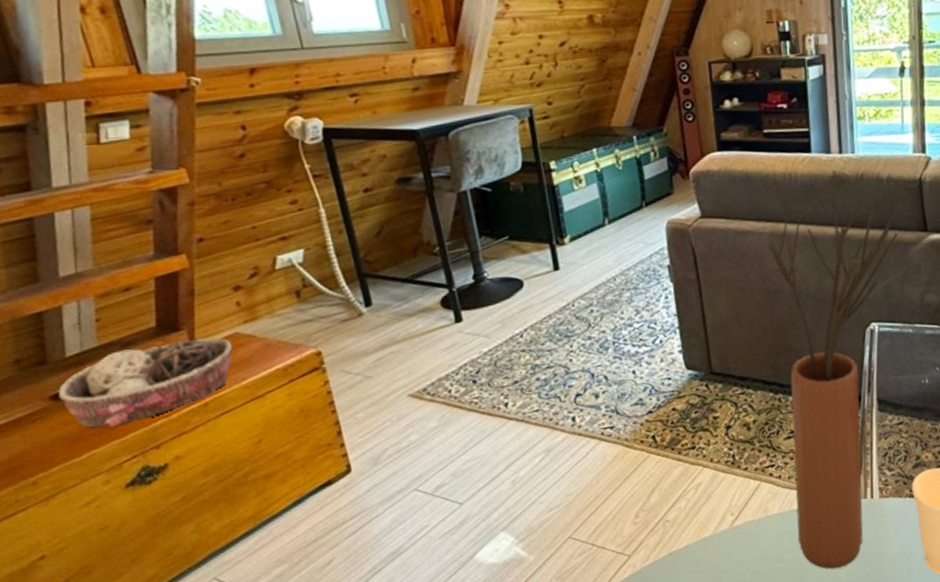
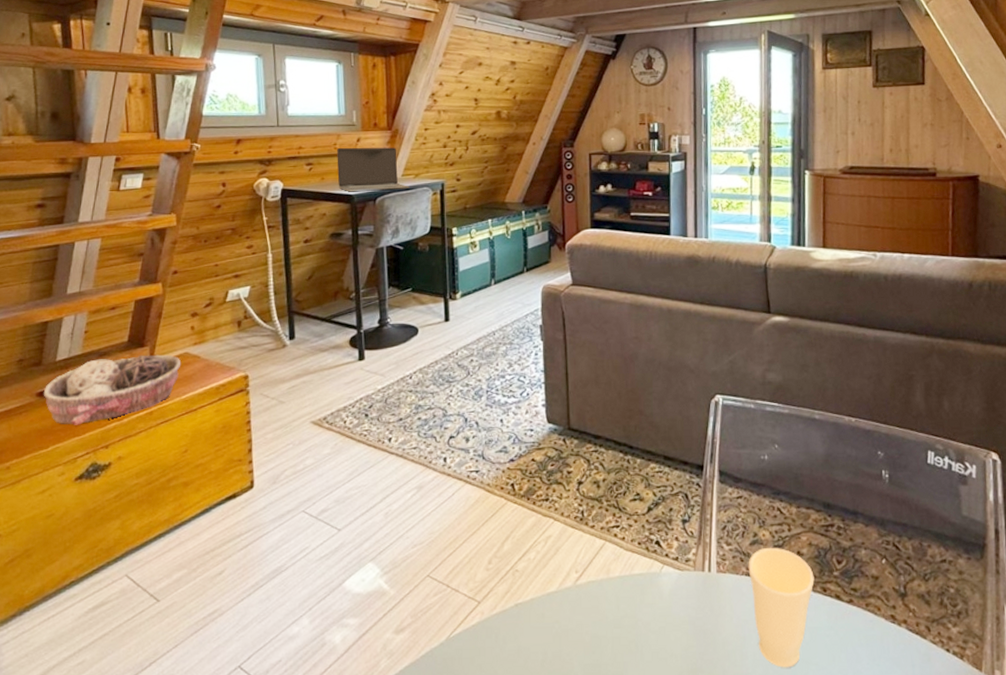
laptop: none [387,68,490,127] -> present [337,147,410,192]
vase: present [768,171,903,569] -> none [628,252,749,643]

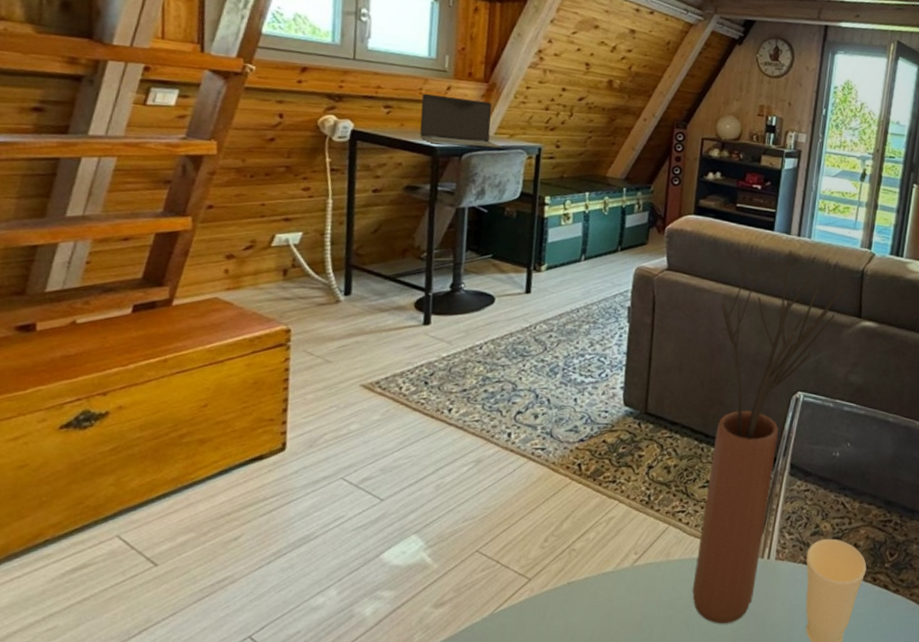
decorative basket: present [43,354,182,425] -> none [24,294,209,367]
vase: none [628,252,749,643] -> present [692,250,845,624]

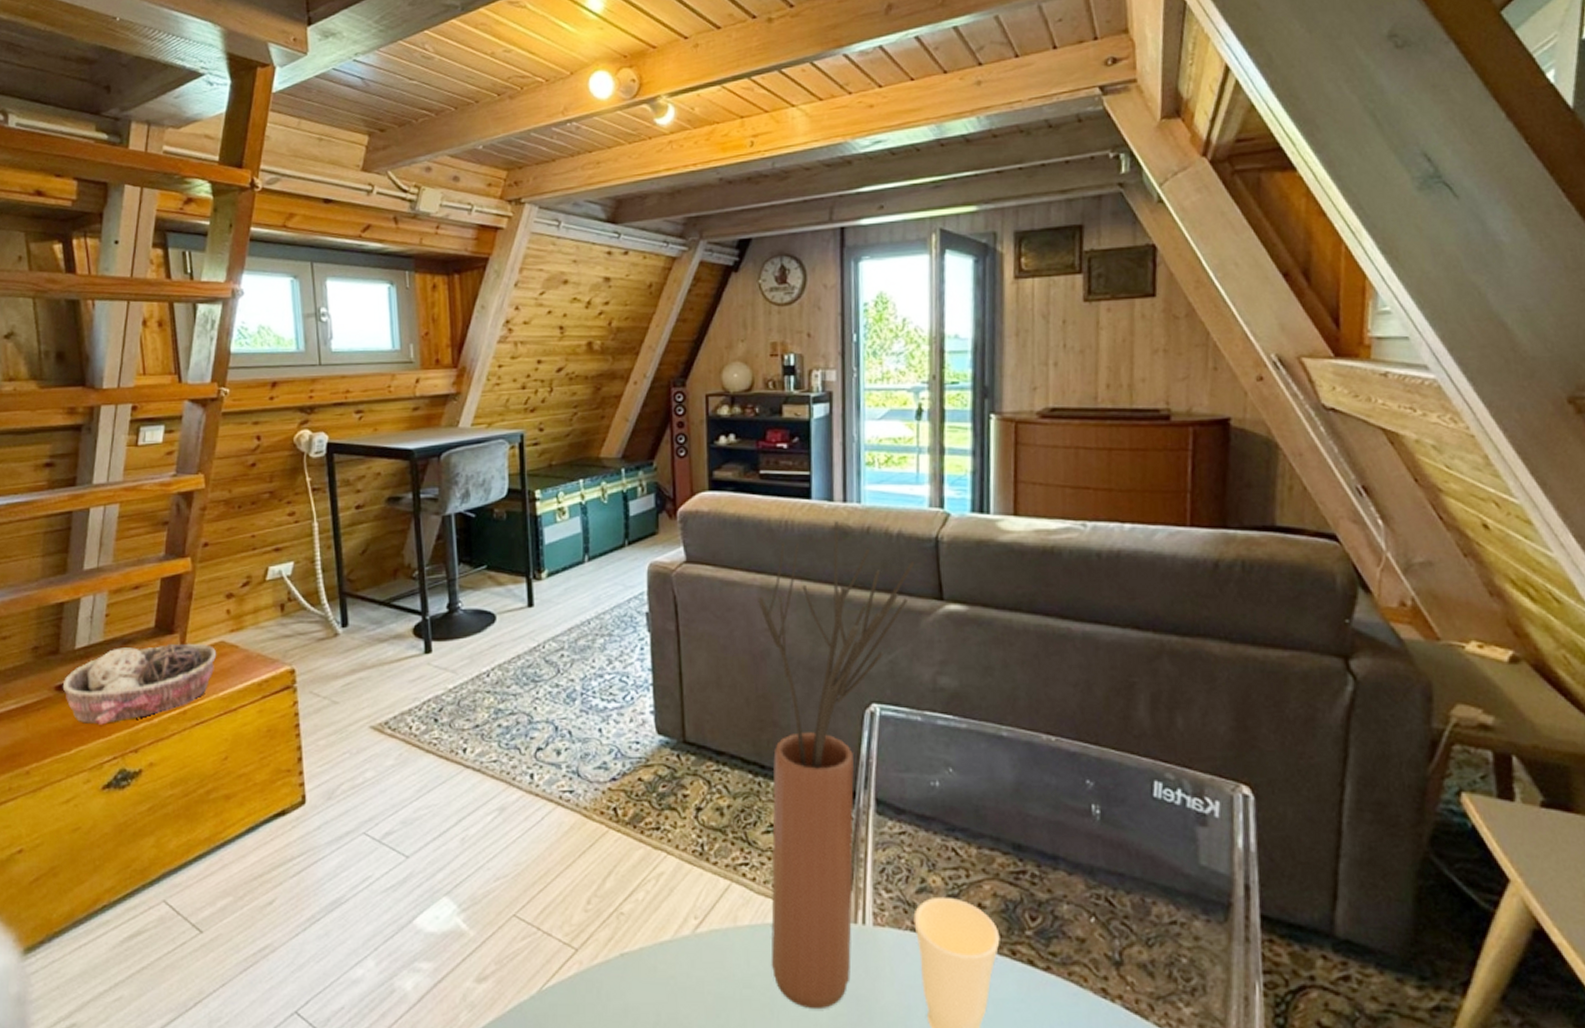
decorative basket: none [24,294,209,367] -> present [62,643,217,725]
laptop: present [419,93,503,149] -> none [392,390,482,446]

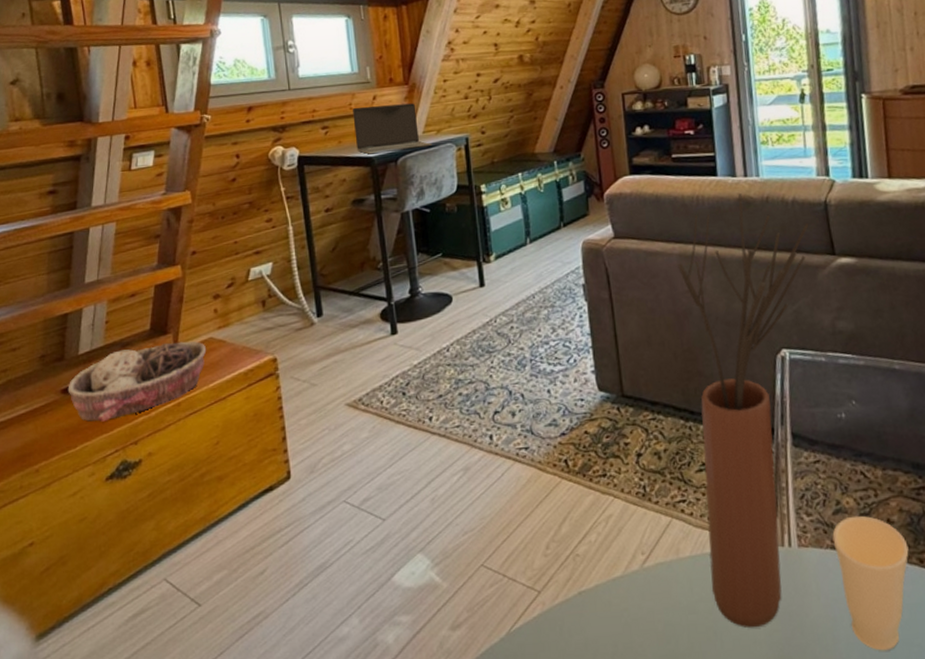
laptop: none [392,390,482,446] -> present [353,103,432,155]

